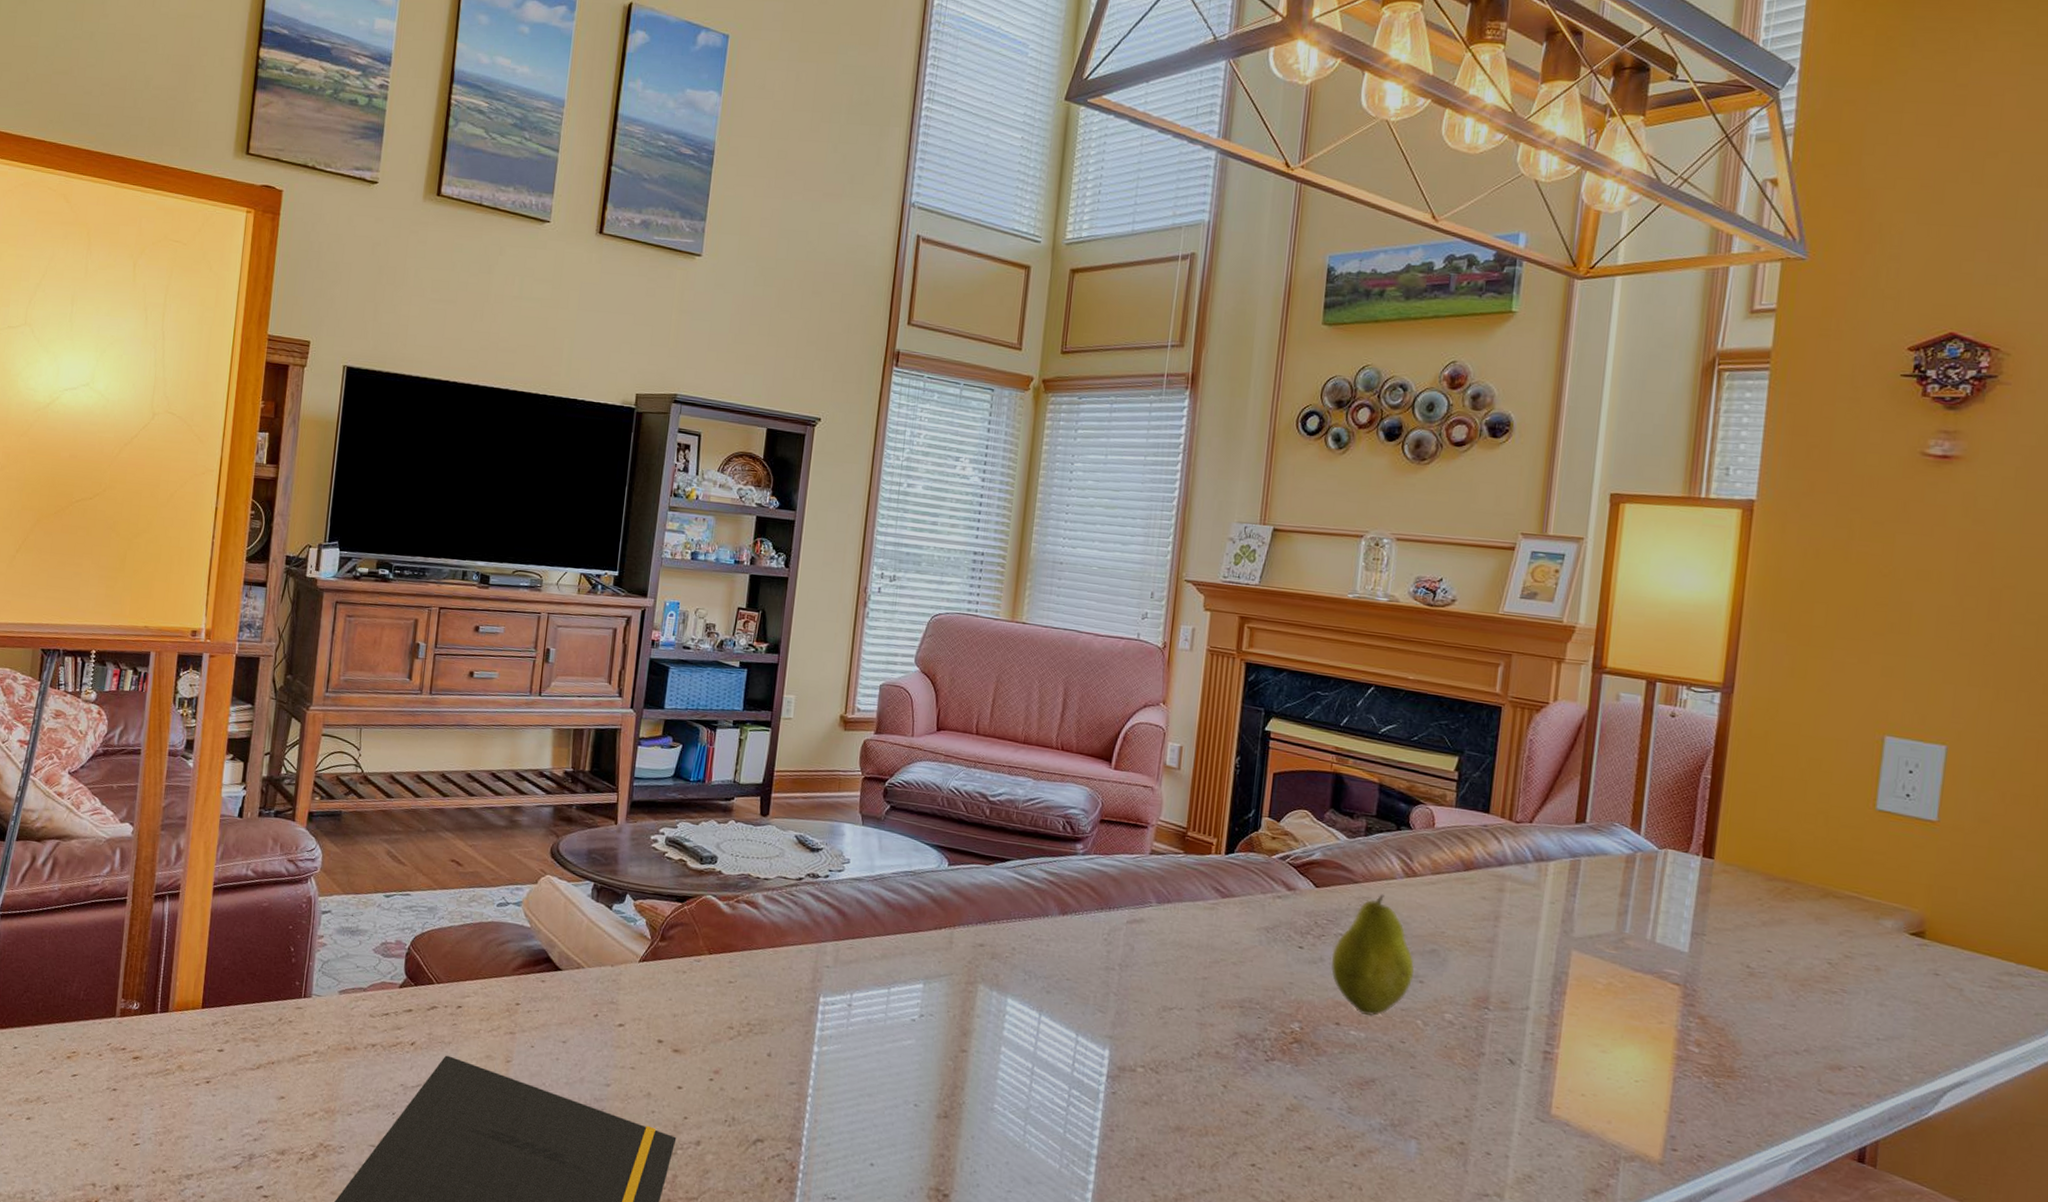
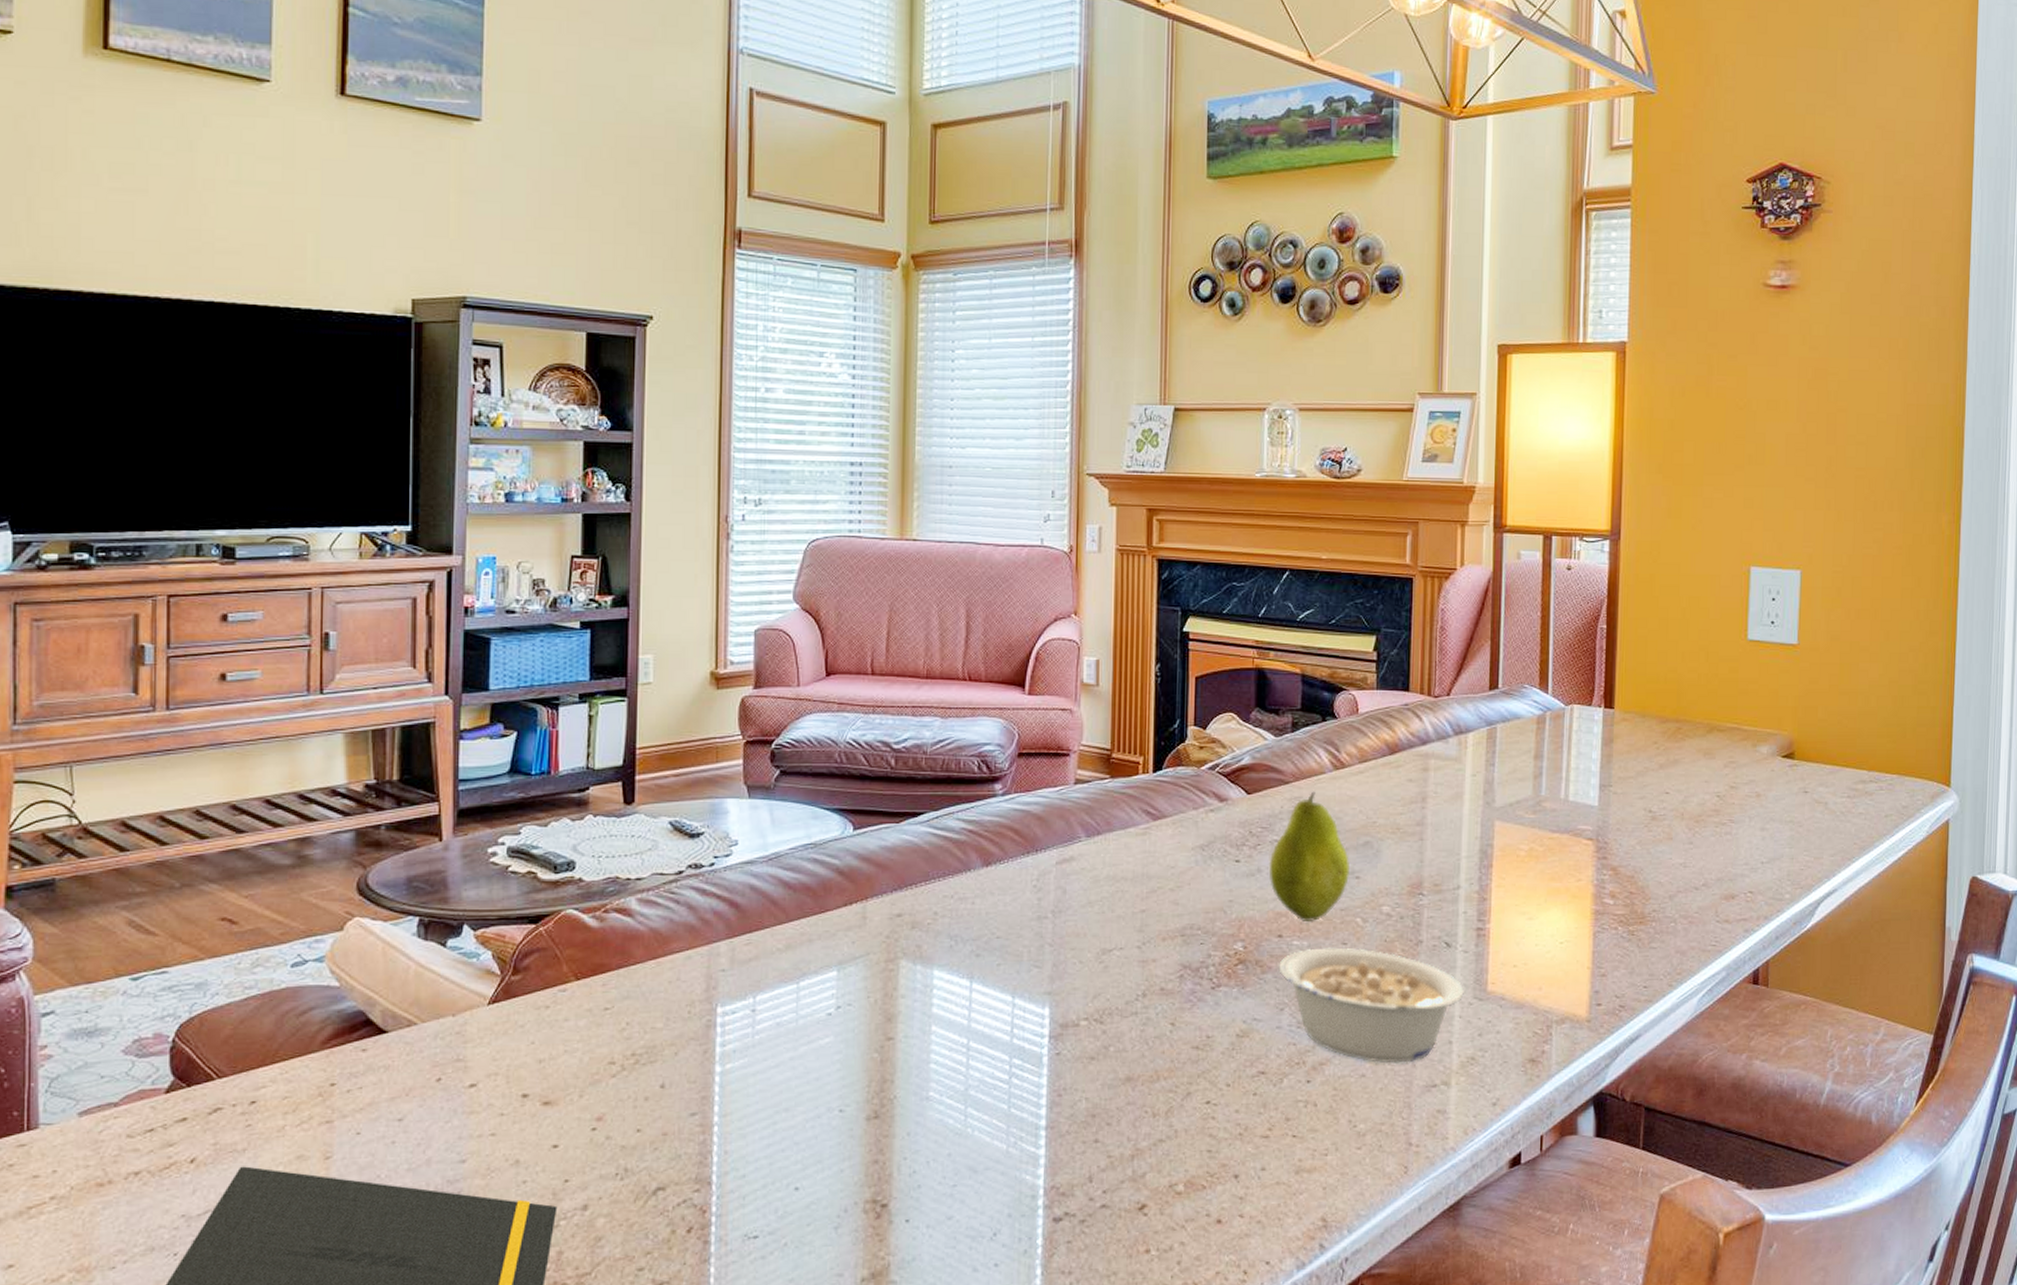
legume: none [1334,1041,1526,1168] -> present [1279,947,1464,1064]

